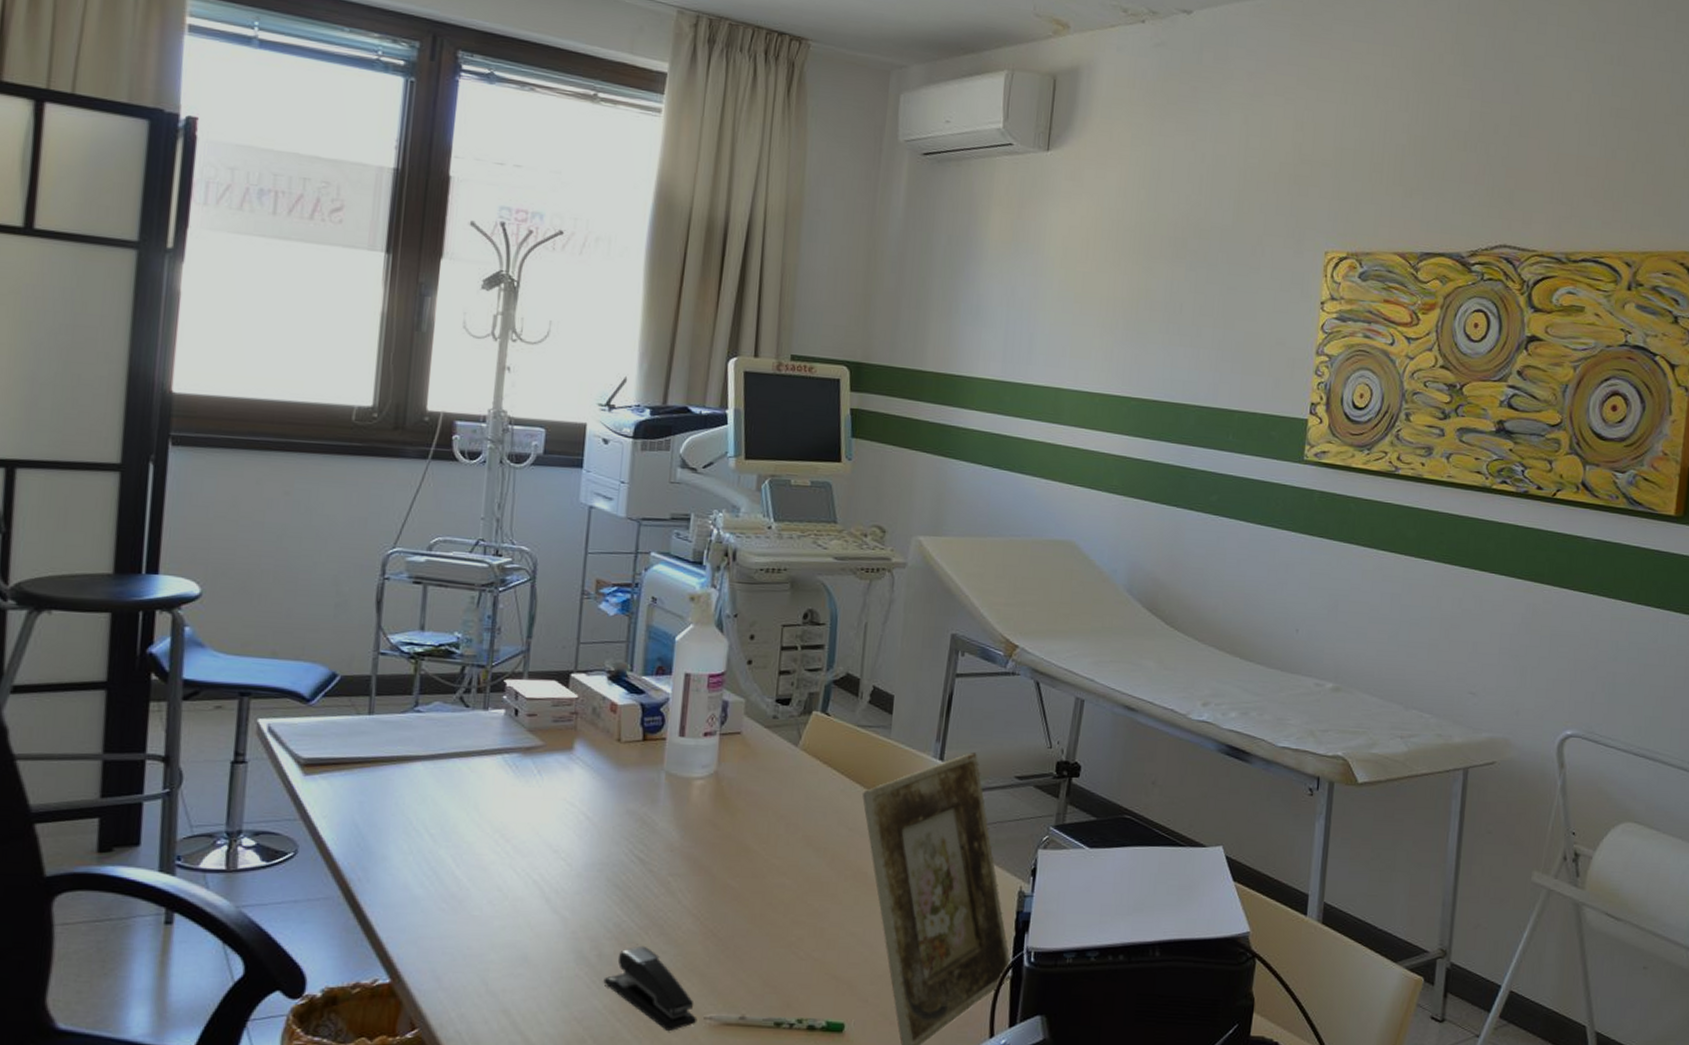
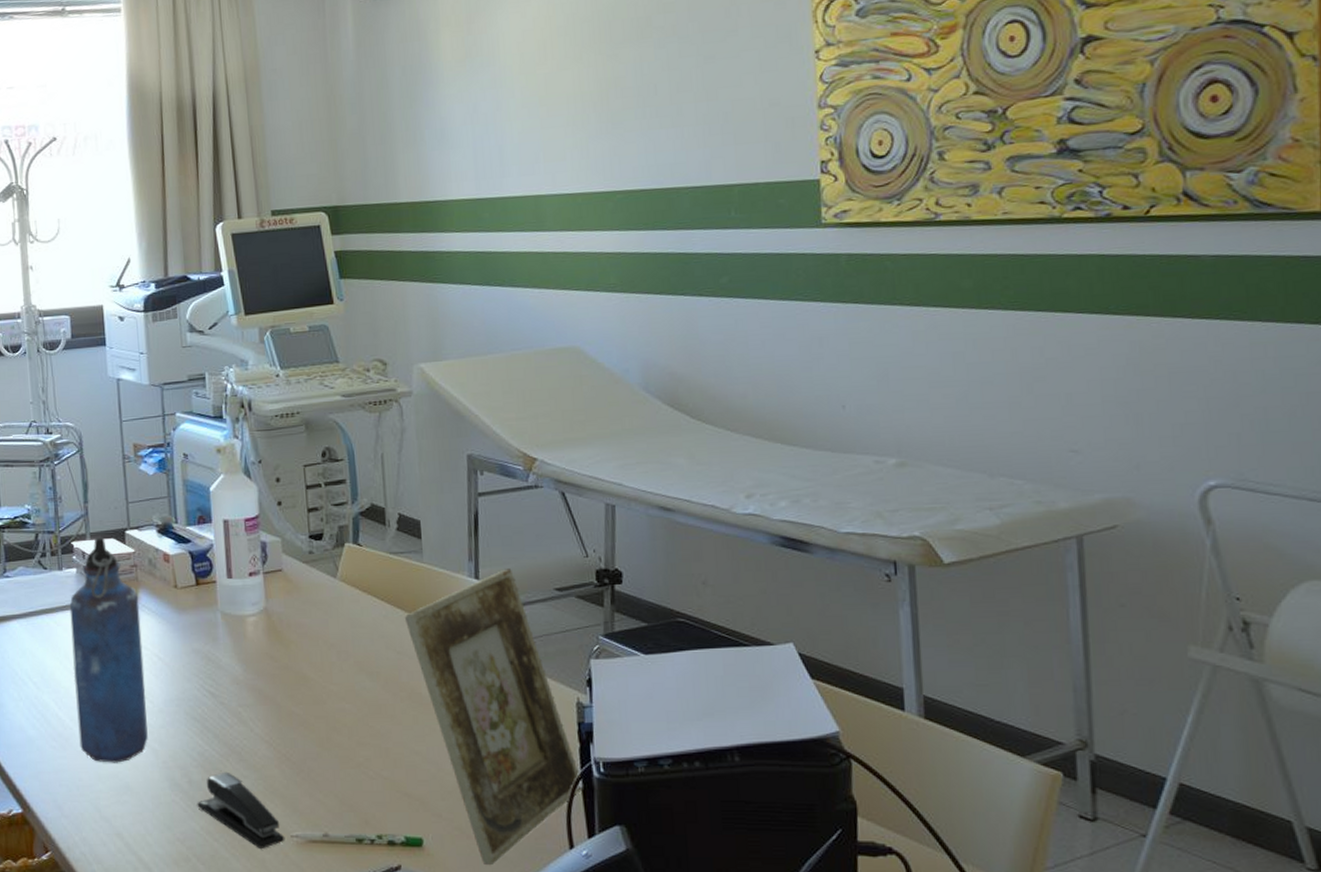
water bottle: none [475,676,574,931] -> present [69,536,148,763]

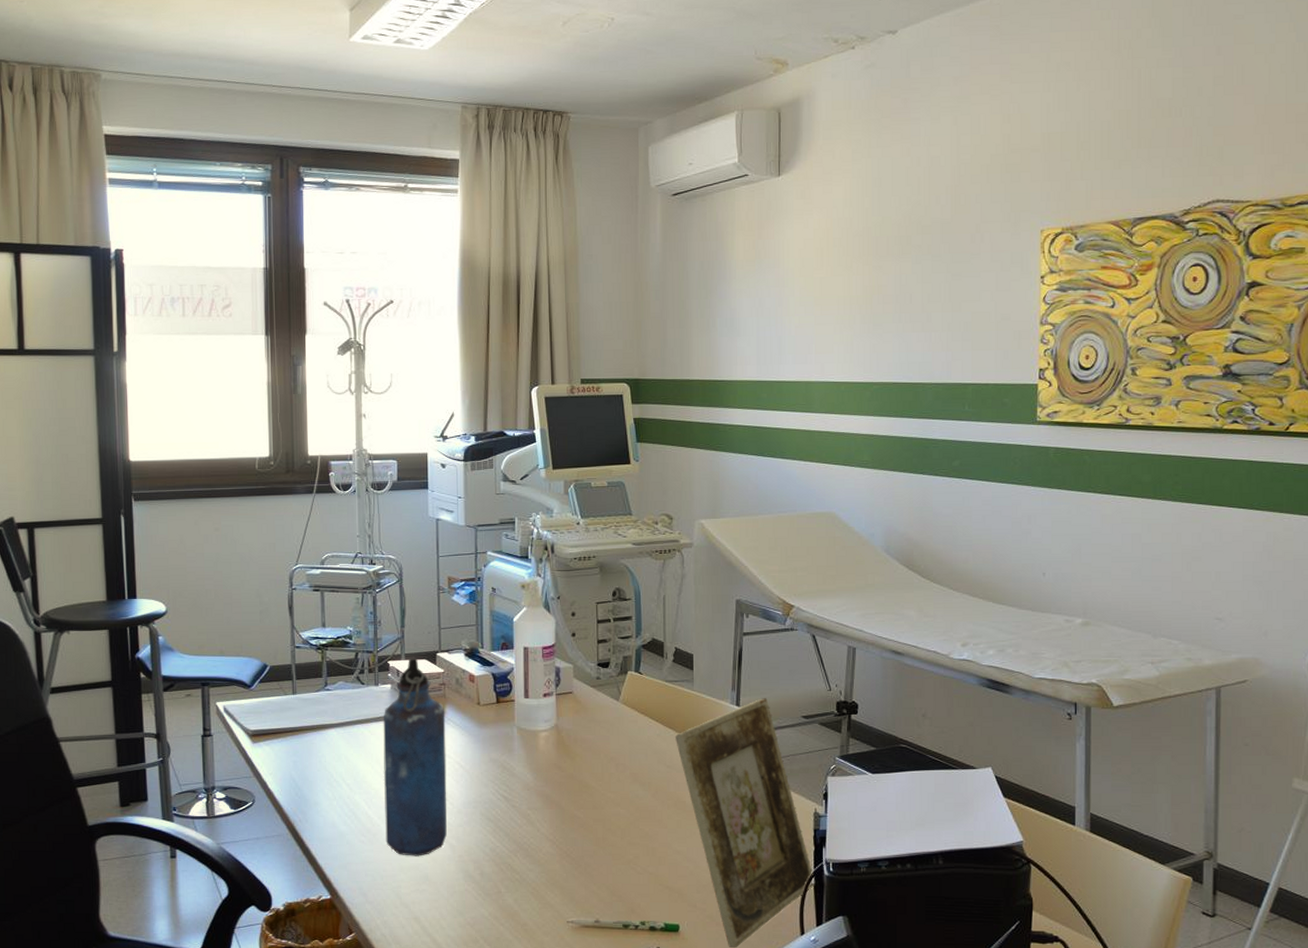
stapler: present [197,771,285,850] -> none [487,865,562,933]

